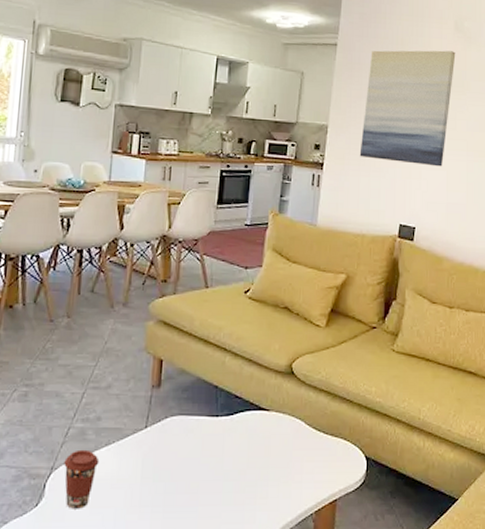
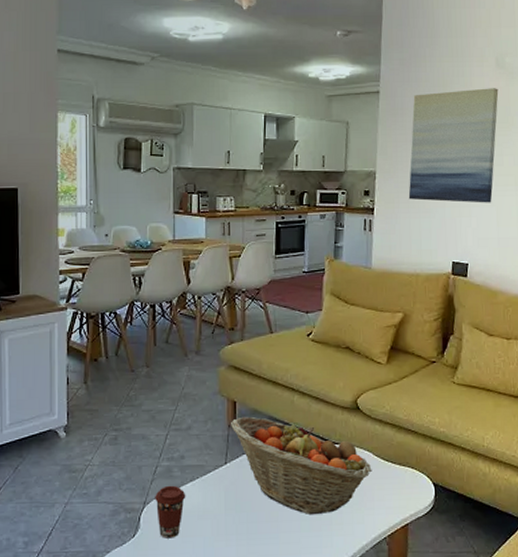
fruit basket: none [155,376,303,486] -> present [231,416,372,514]

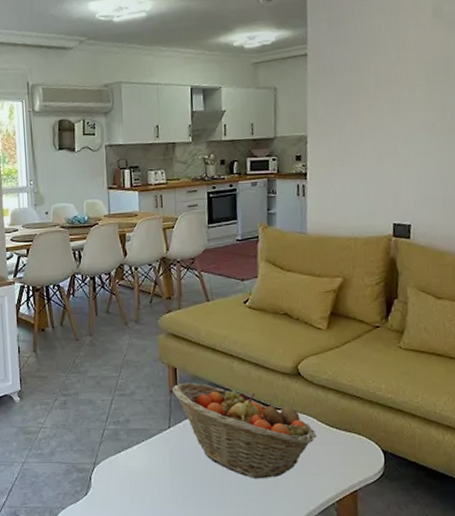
coffee cup: present [155,485,186,539] -> none [104,447,133,498]
wall art: present [408,88,499,203] -> none [342,39,437,162]

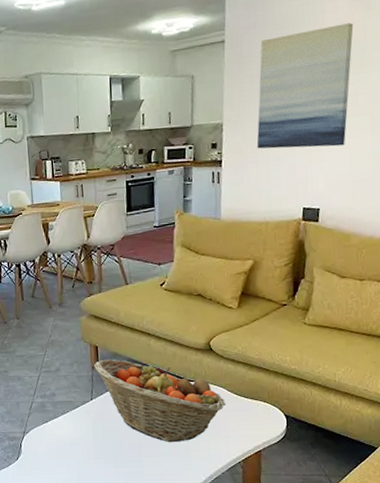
wall art: none [342,39,437,162] -> present [256,23,354,149]

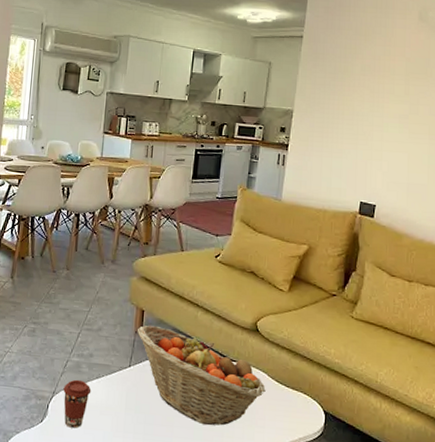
coffee cup: none [32,418,59,461] -> present [63,379,92,428]
wall art: present [256,23,354,149] -> none [322,39,419,149]

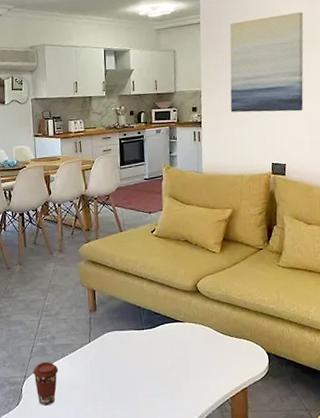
fruit basket: present [138,325,266,426] -> none [92,302,213,382]
wall art: none [322,39,419,149] -> present [229,12,304,113]

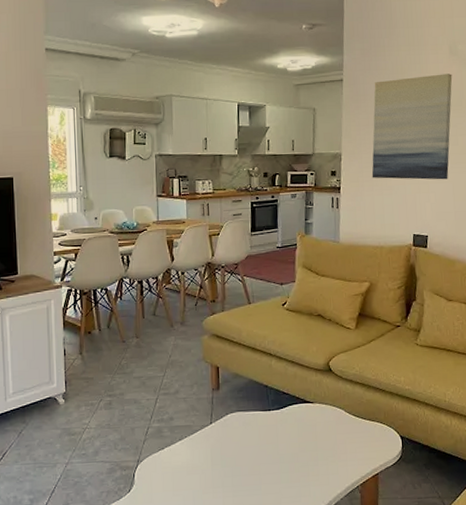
coffee cup: present [33,361,59,406] -> none [147,444,176,493]

